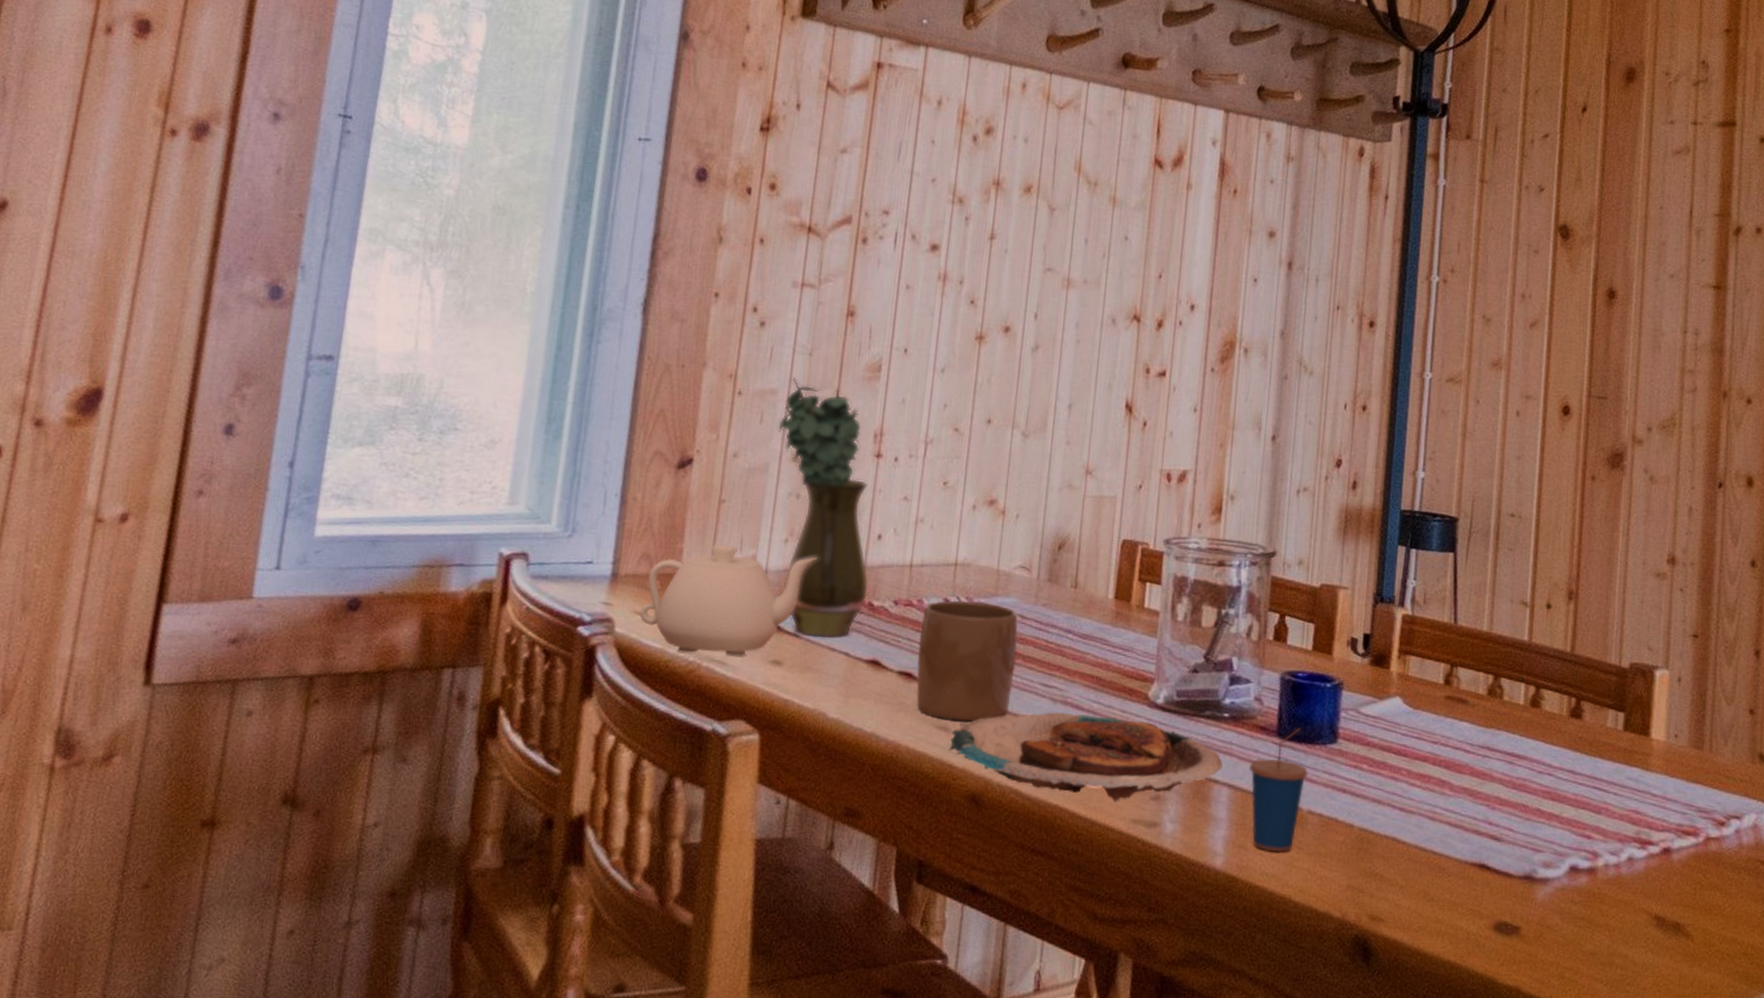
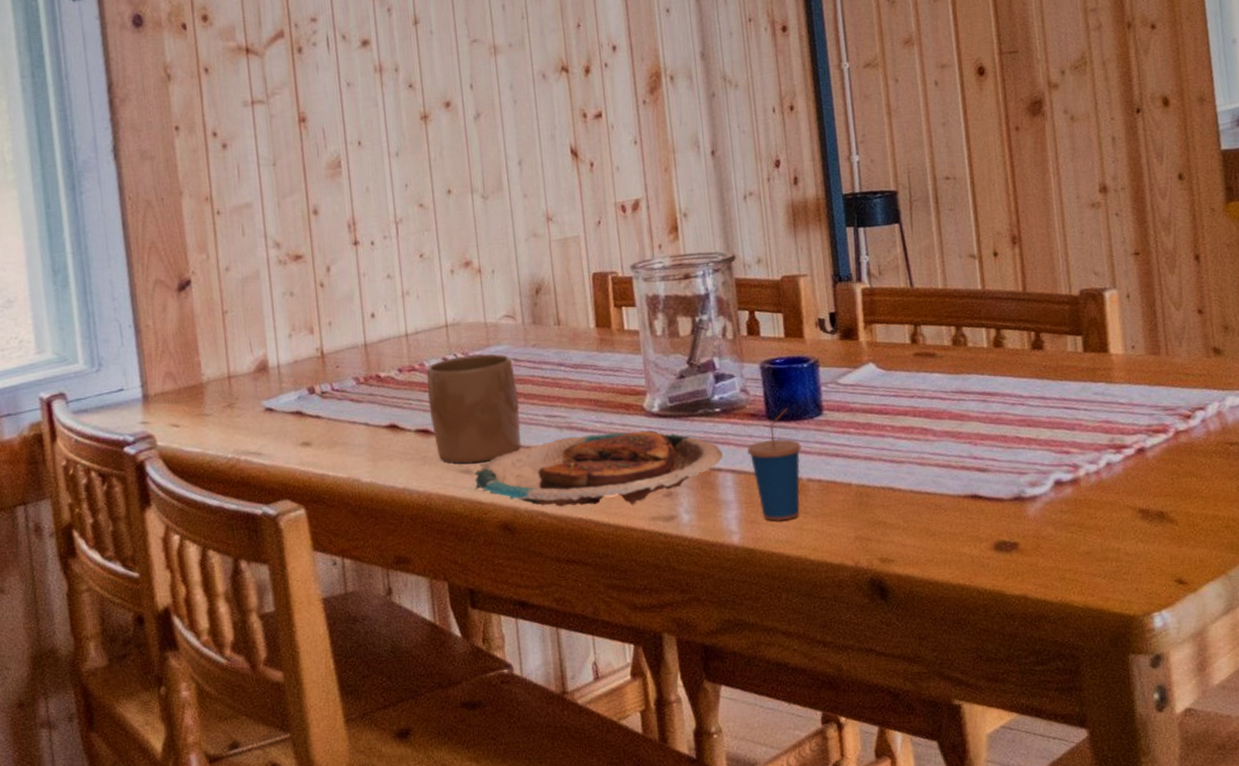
teapot: present [639,543,819,656] -> none [175,344,323,452]
vase: present [778,377,869,638] -> none [259,188,374,415]

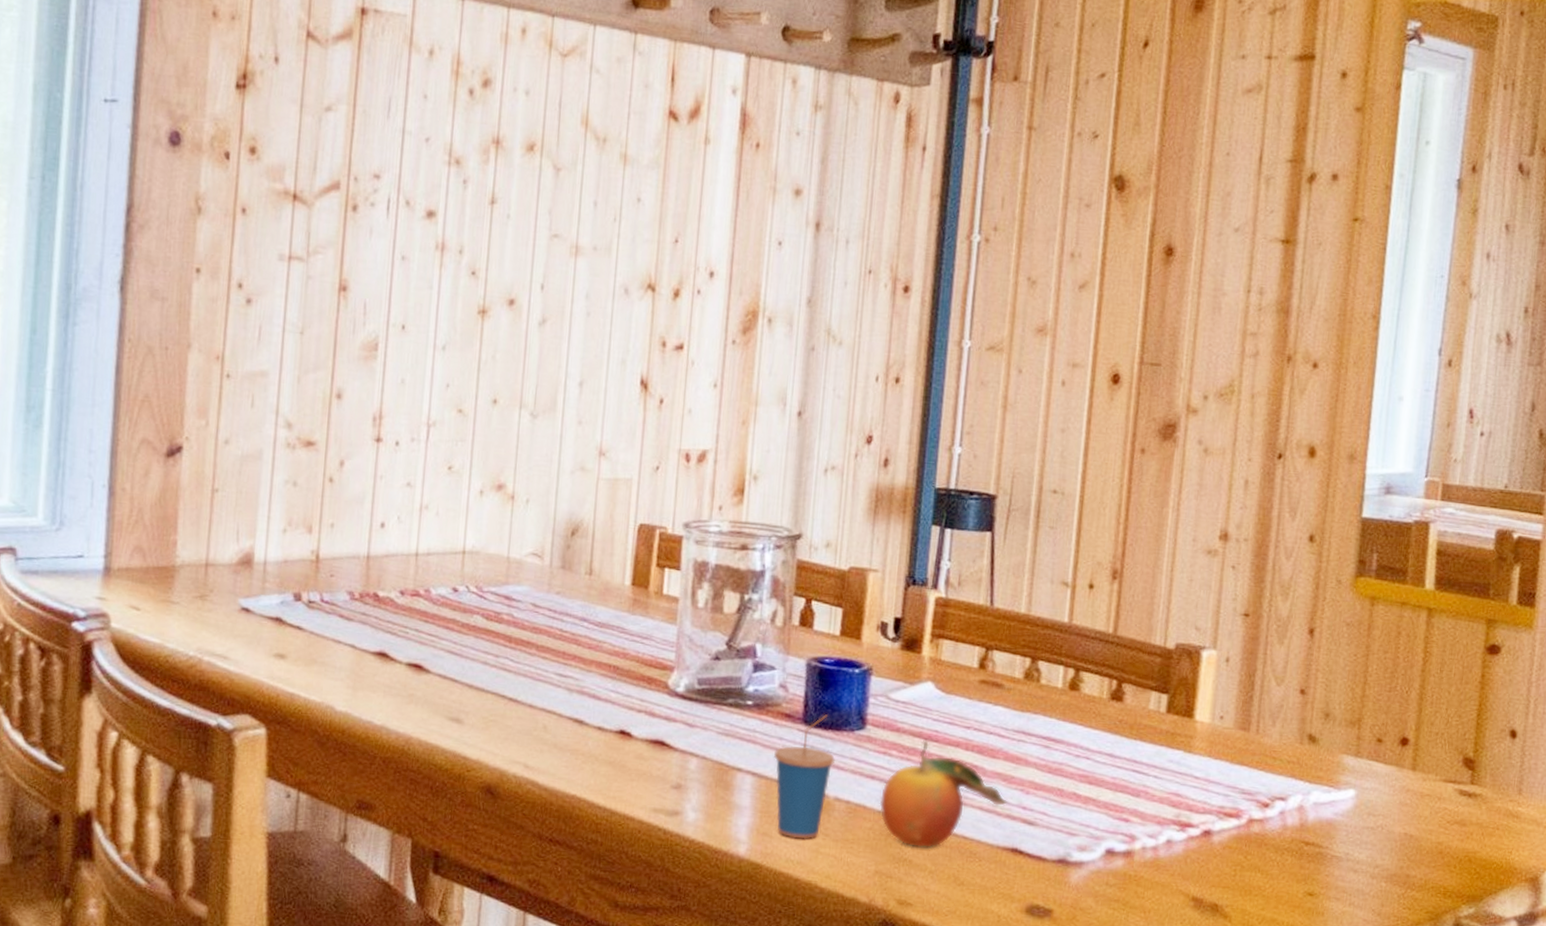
mug: present [426,353,522,463] -> none [426,589,531,713]
plate: present [474,430,723,507] -> none [461,702,746,791]
fruit: none [846,414,959,510] -> present [879,739,1007,848]

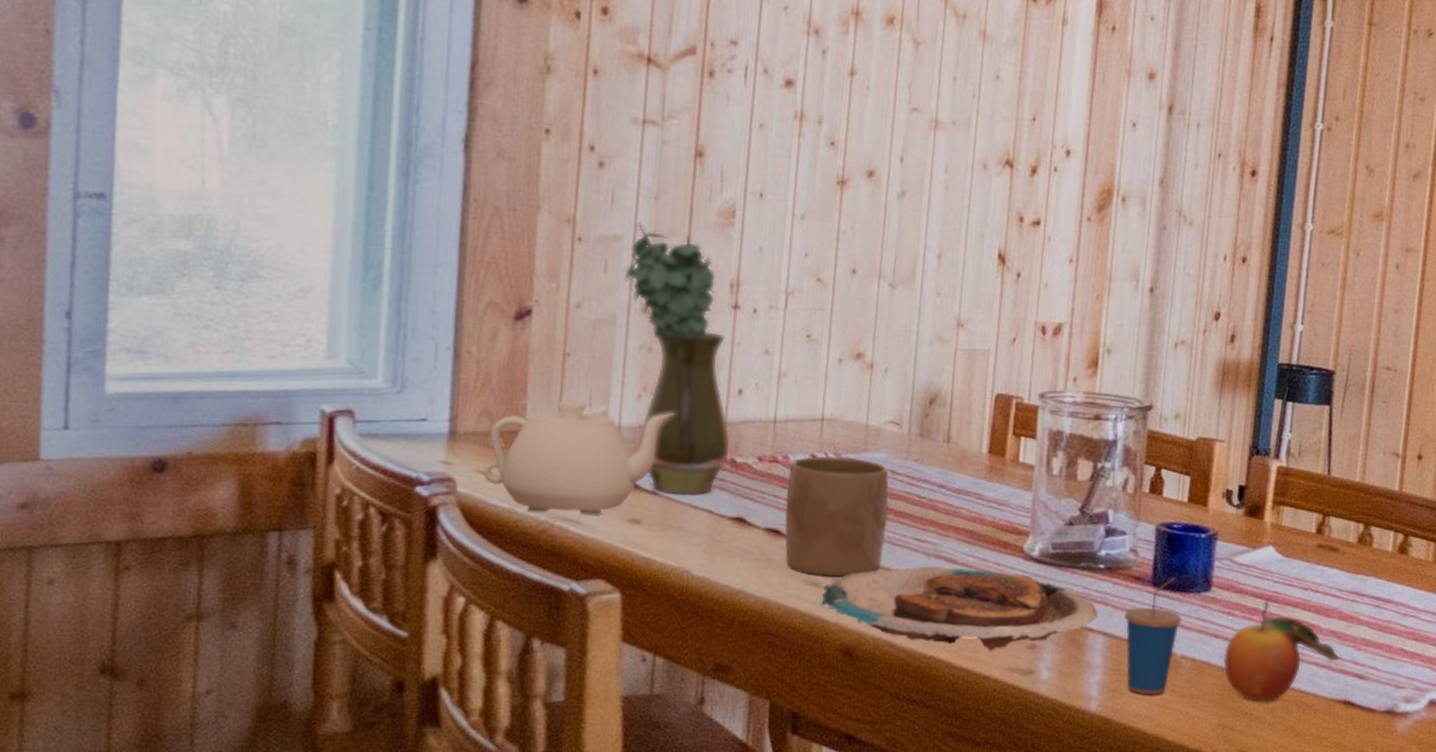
teapot: none [135,534,320,650] -> present [483,399,676,515]
vase: none [270,358,374,630] -> present [624,223,731,495]
mug: none [426,589,531,713] -> present [784,456,889,577]
plate: none [461,702,746,791] -> present [820,566,1098,651]

